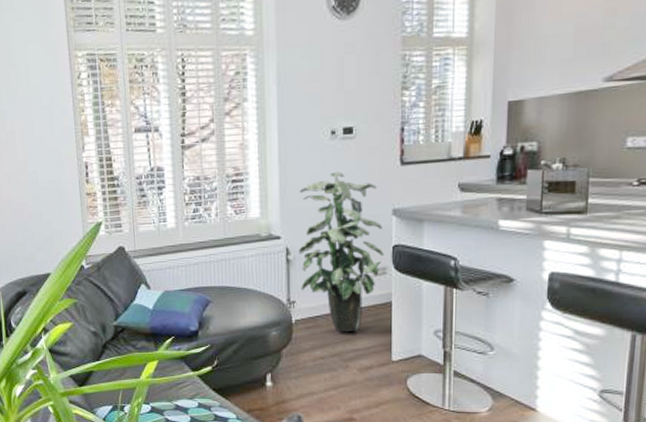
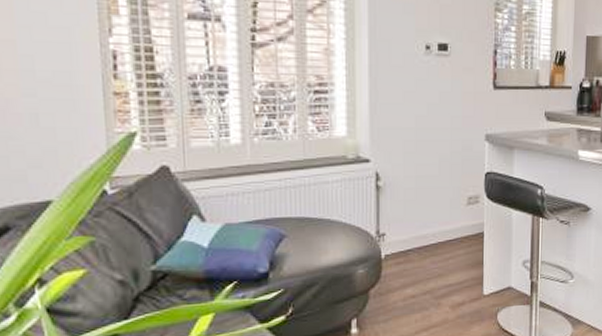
indoor plant: present [299,172,384,332] -> none [390,91,477,266]

